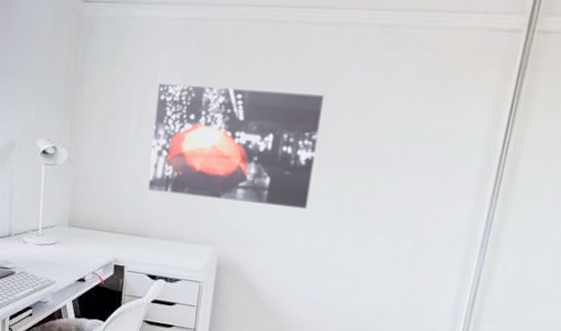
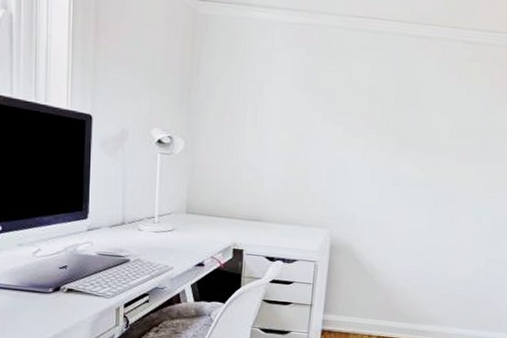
wall art: present [148,83,324,210] -> none [265,80,418,195]

